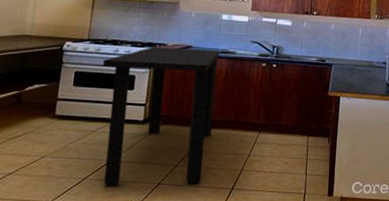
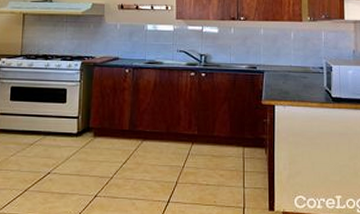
dining table: present [102,47,220,185] -> none [35,60,147,197]

